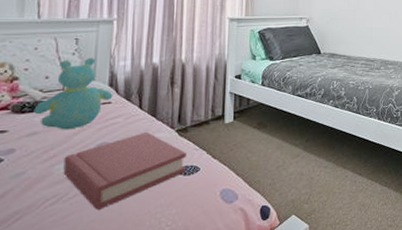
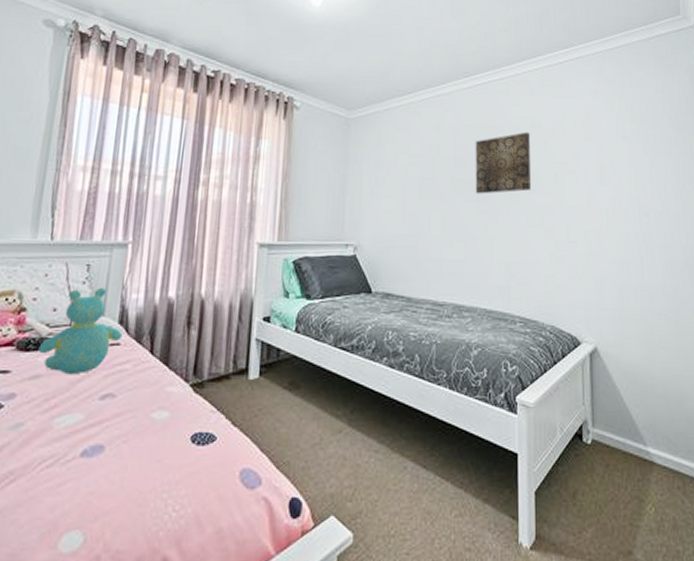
hardback book: present [63,131,187,210] -> none [63,383,201,479]

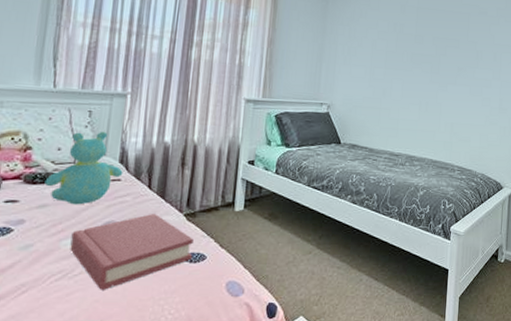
hardback book: none [63,383,201,479] -> present [70,213,193,290]
wall art: present [475,131,532,194] -> none [430,17,478,67]

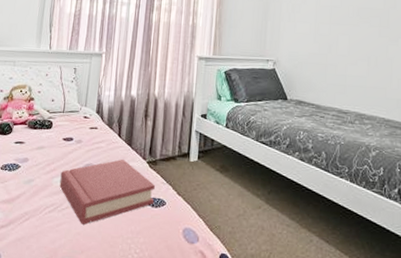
teddy bear: present [44,131,123,205] -> none [42,85,99,148]

